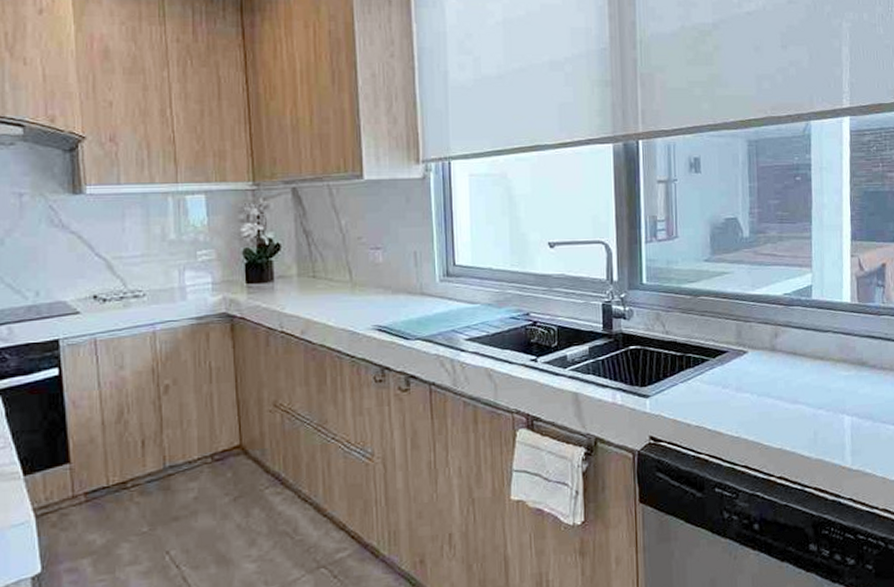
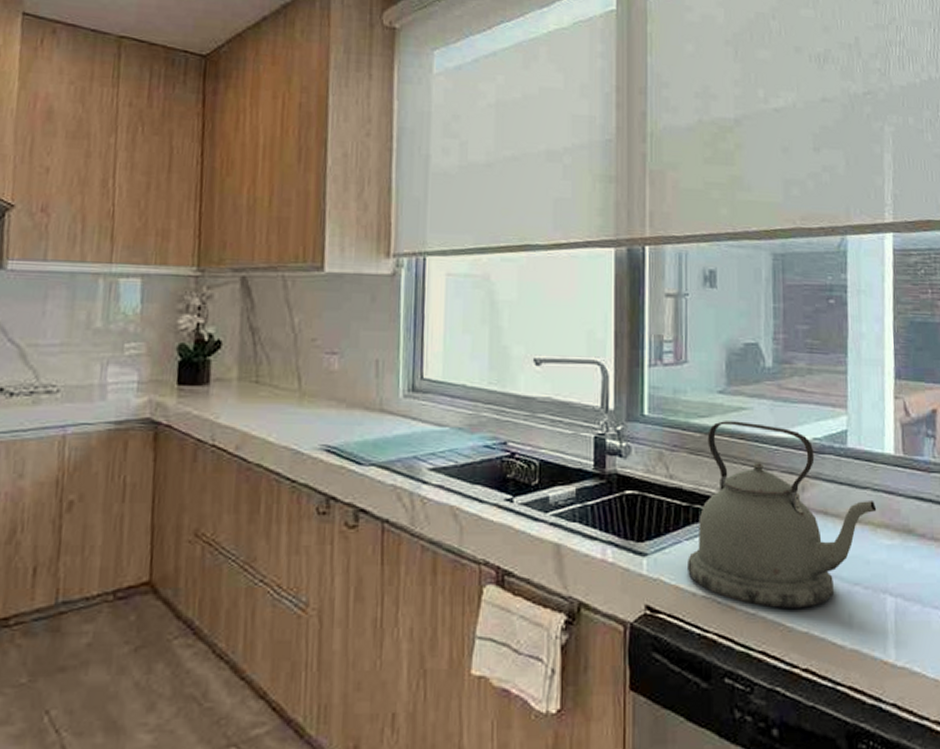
kettle: none [683,283,837,432] -> present [688,421,877,608]

